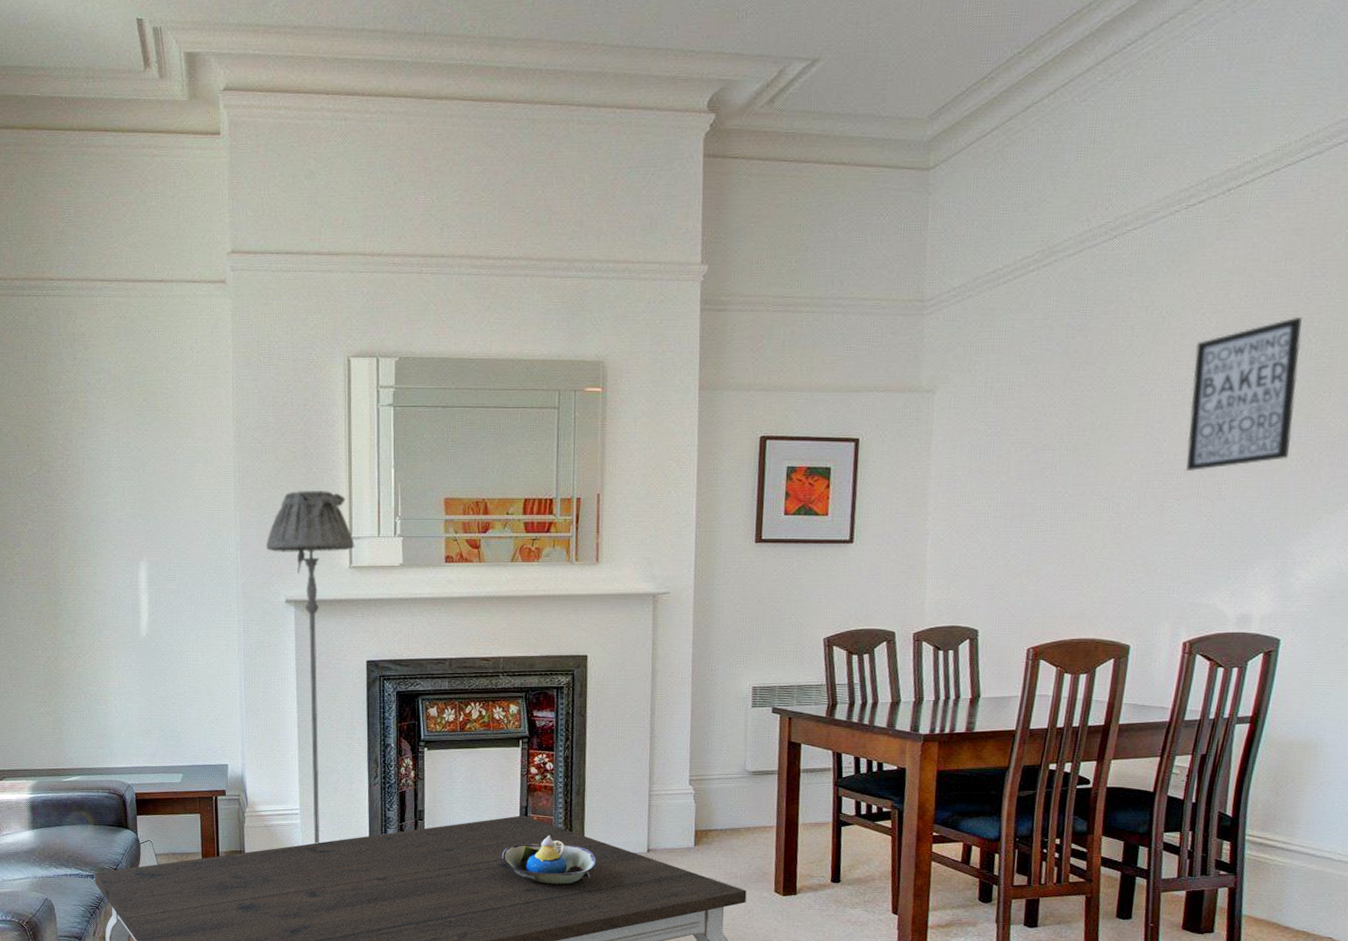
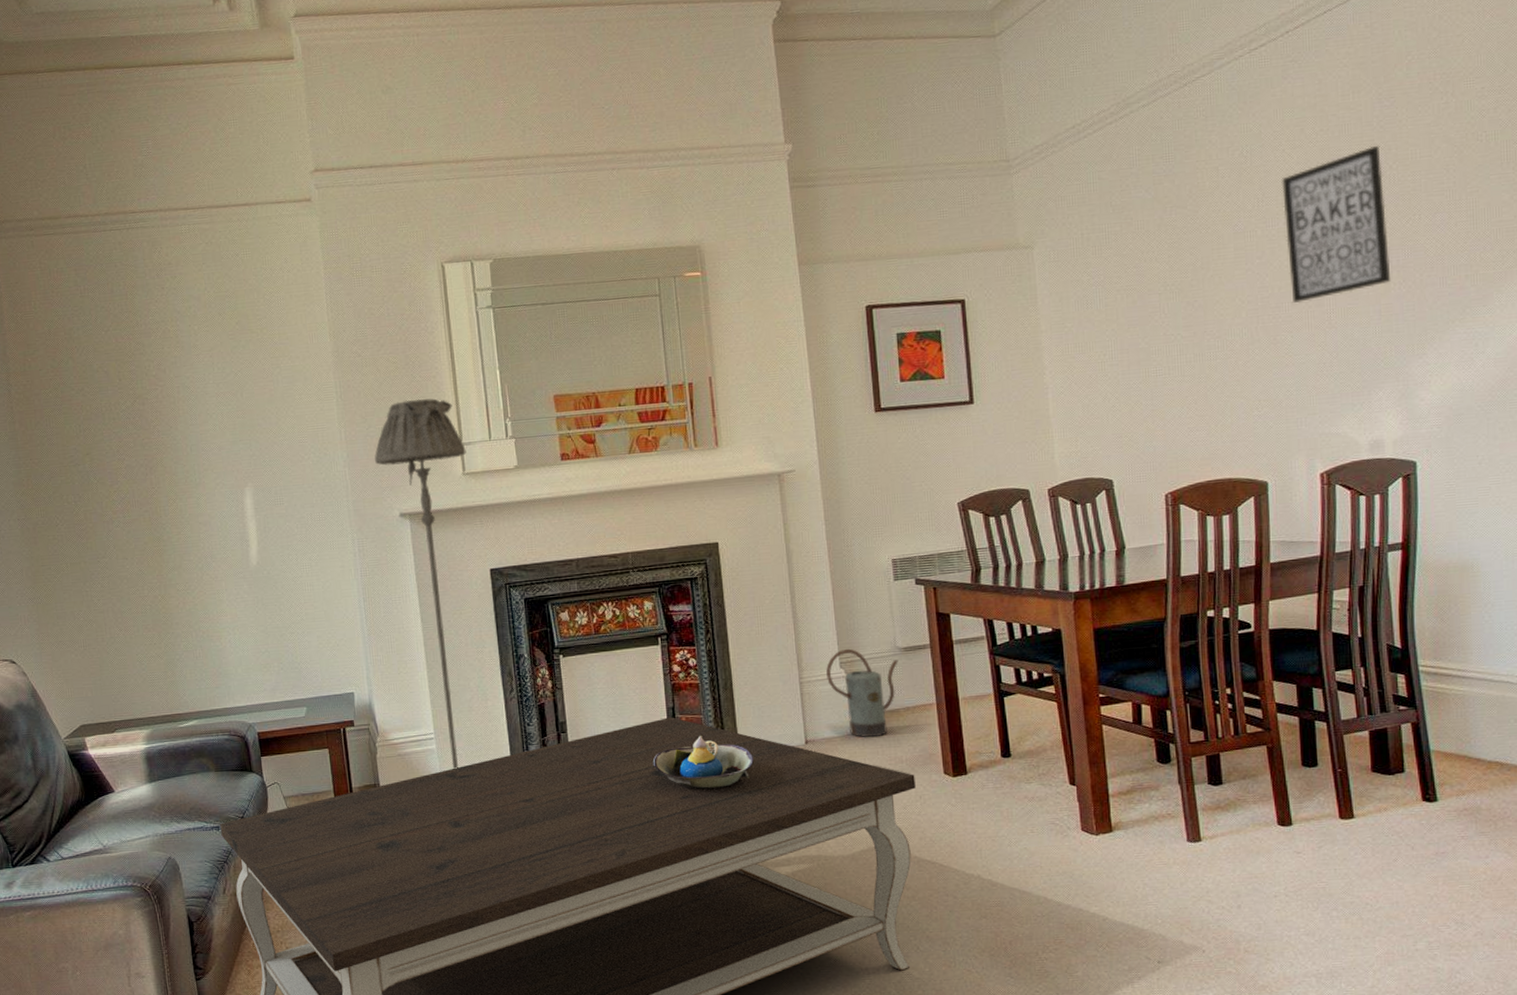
watering can: none [675,767,746,853] -> present [825,648,898,738]

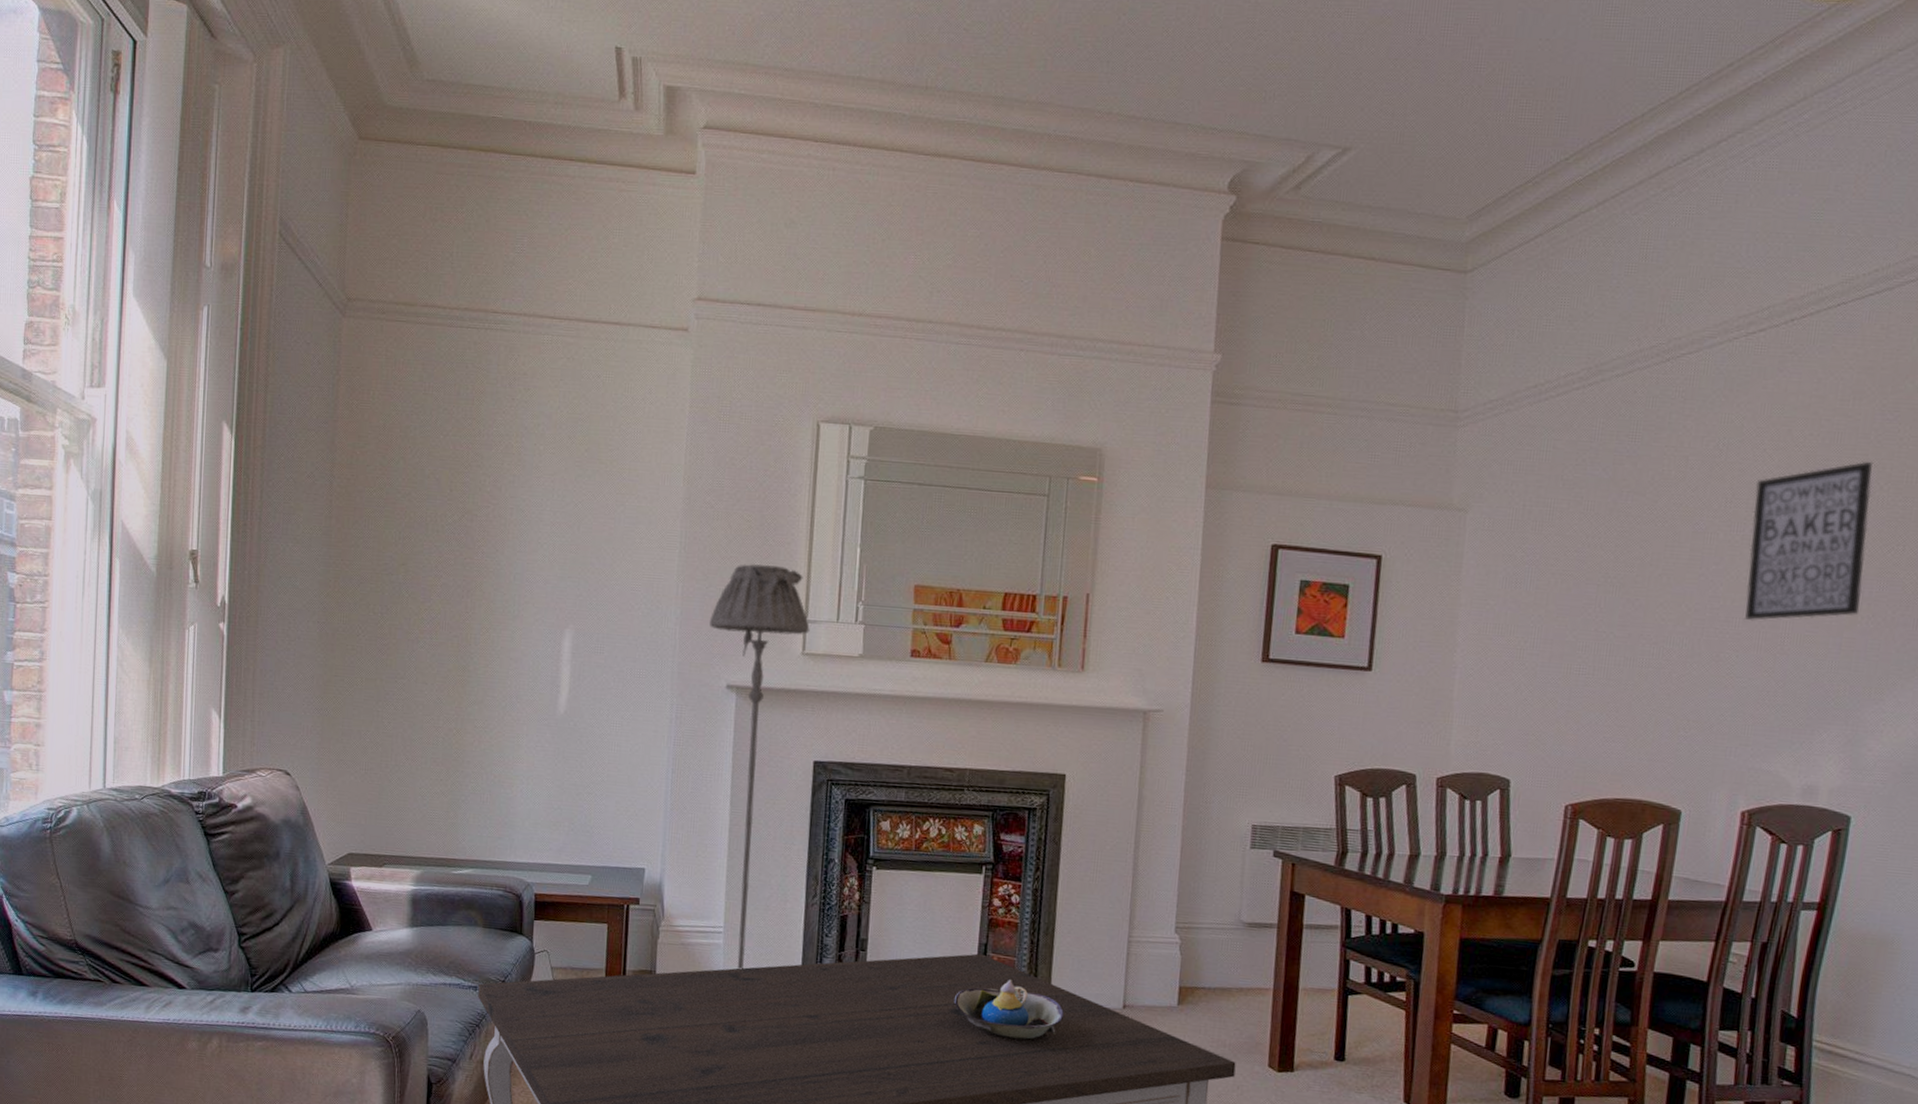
watering can: present [825,648,898,738] -> none [1158,913,1240,1015]

